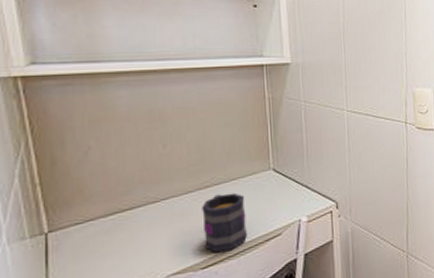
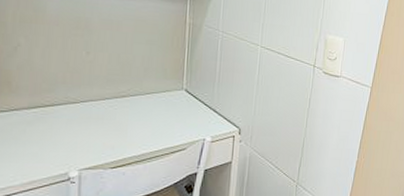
mug: present [202,192,247,253] -> none [116,105,157,157]

